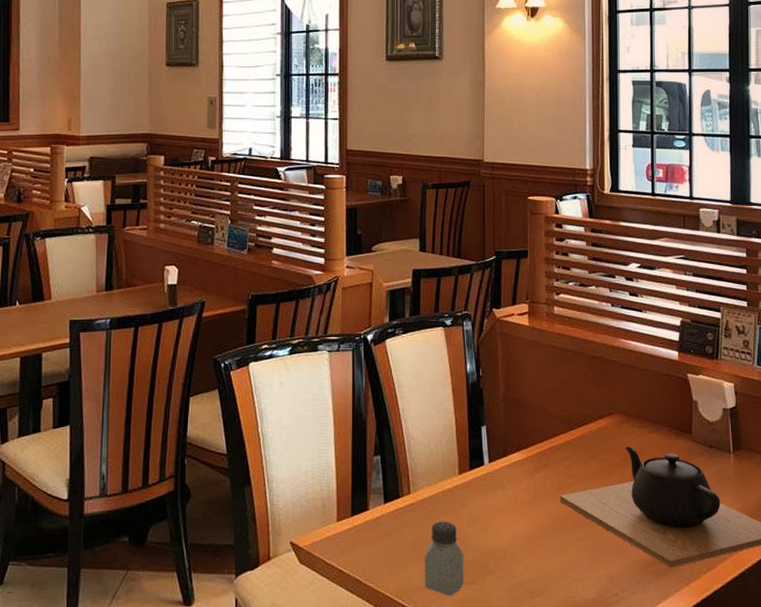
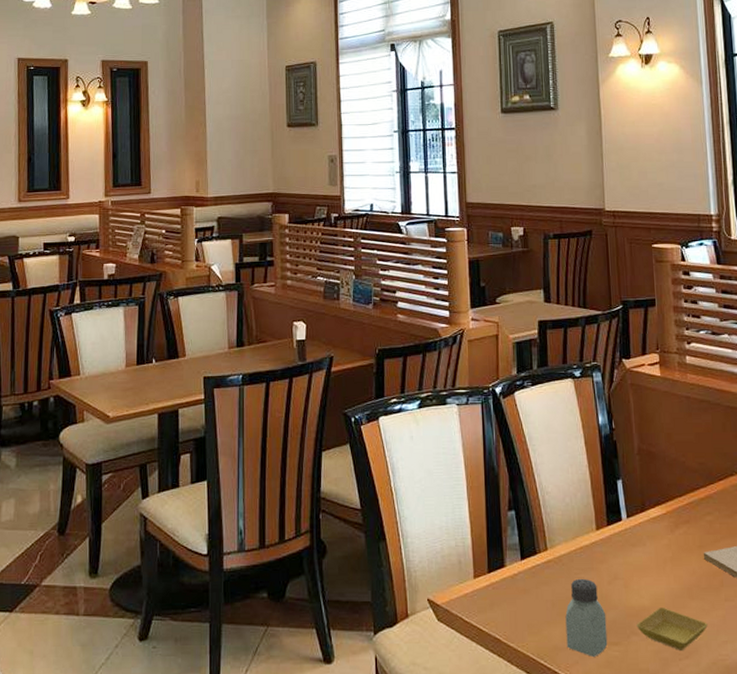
saucer: none [493,548,560,589] -> present [636,608,708,650]

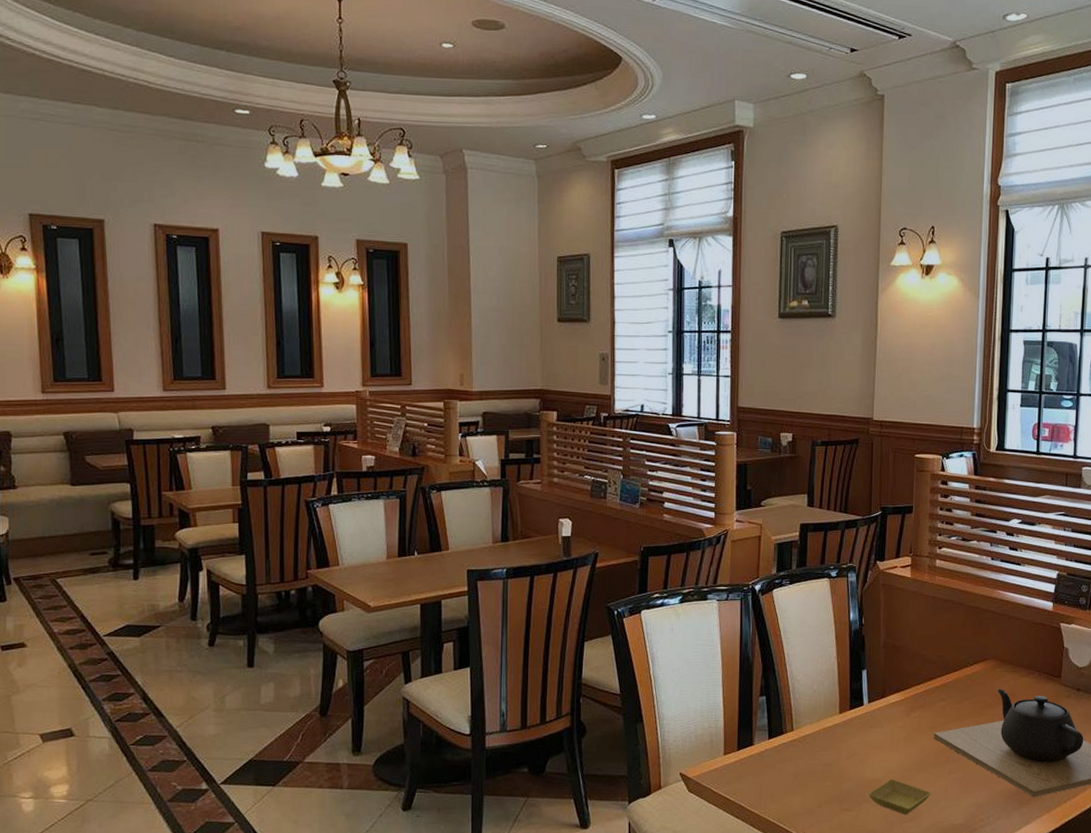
saltshaker: present [565,578,608,657] -> none [804,755,842,821]

